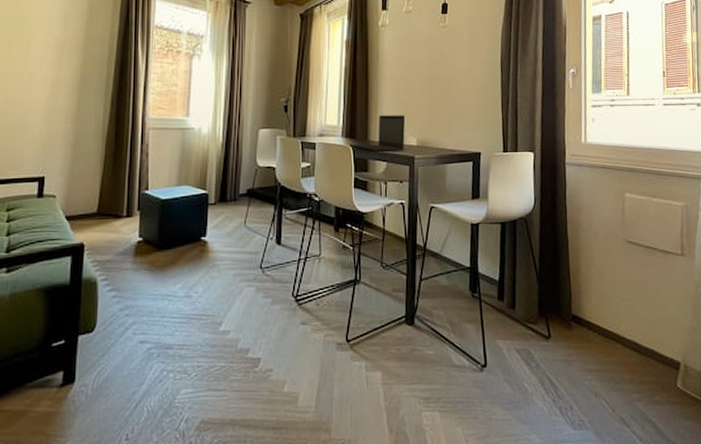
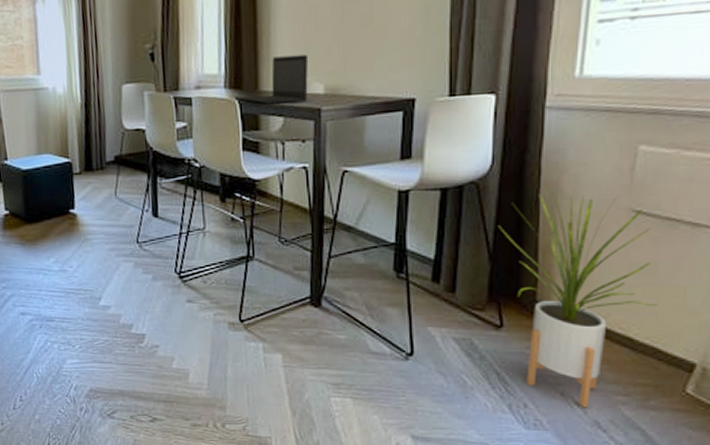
house plant: none [542,221,651,407] -> present [498,185,658,408]

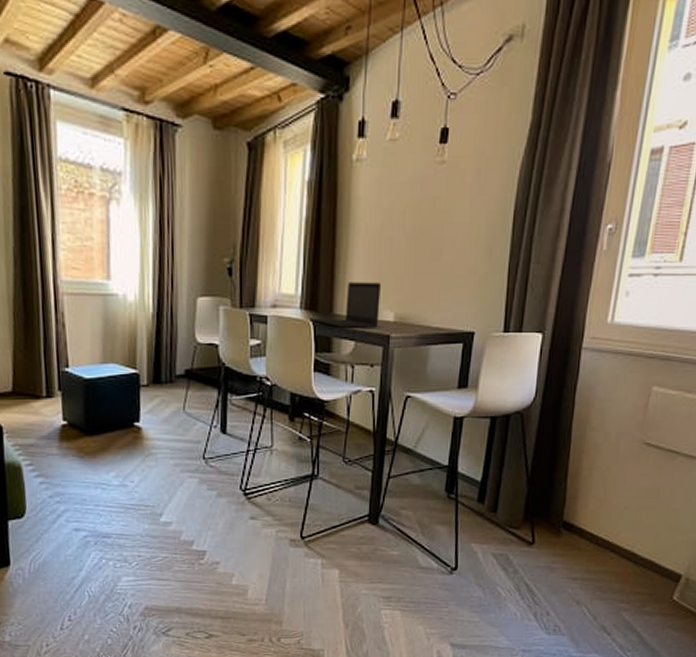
house plant: present [498,185,658,408] -> none [537,417,657,615]

